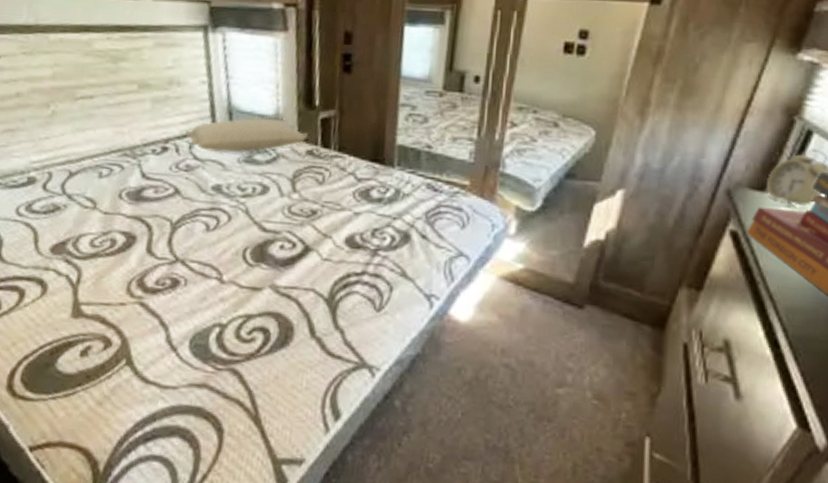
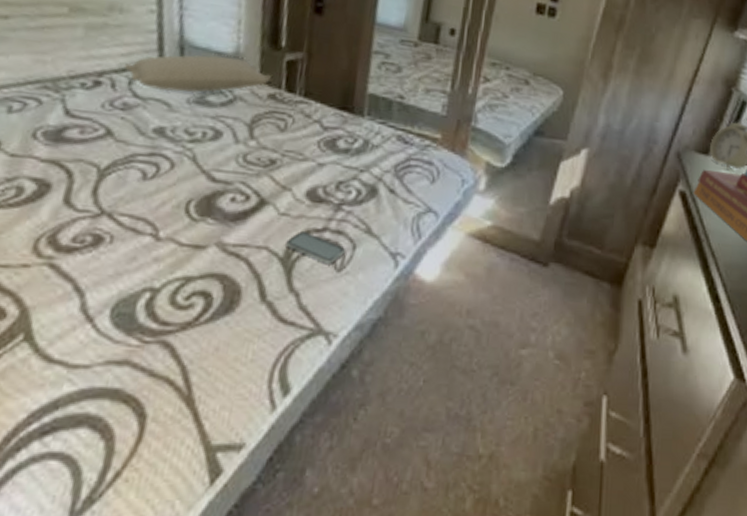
smartphone: none [329,275,383,304] -> present [286,231,345,264]

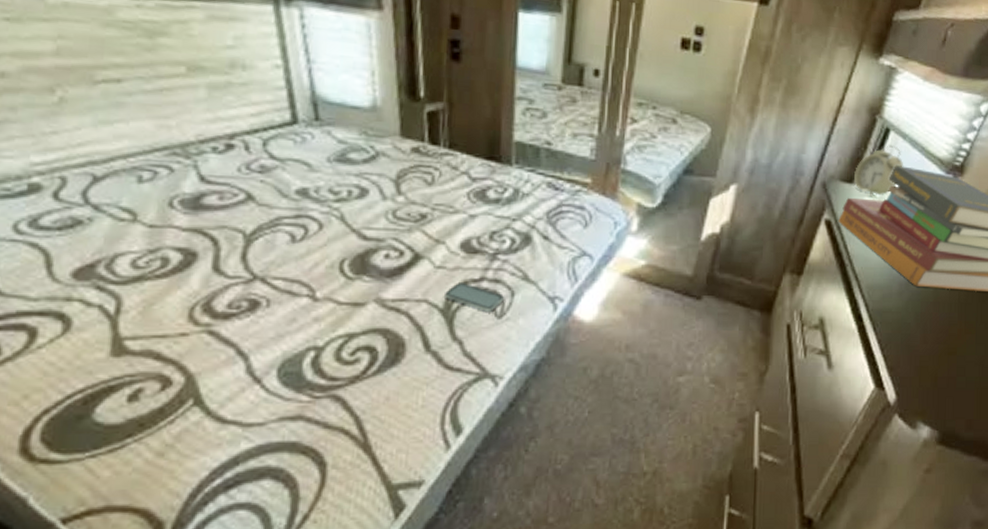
pillow: present [123,54,271,93] -> none [255,110,412,151]

